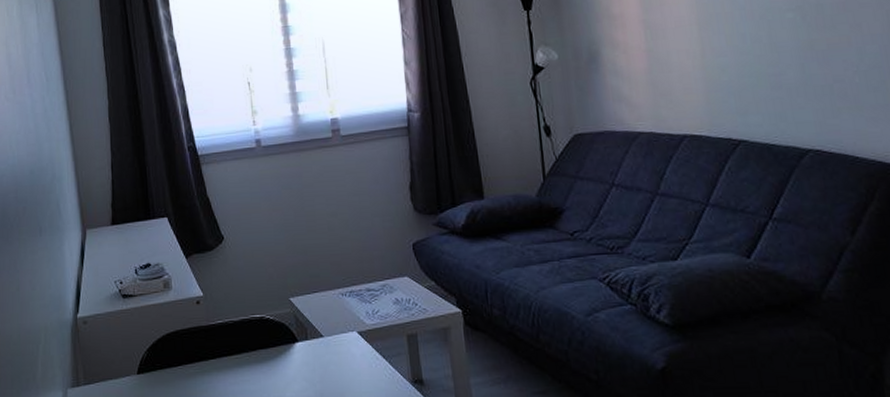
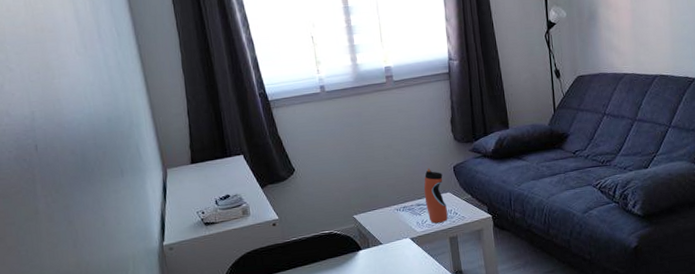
water bottle: none [375,244,405,314] -> present [424,168,448,223]

